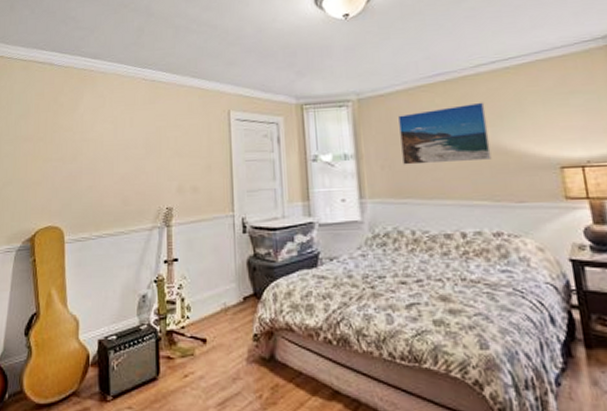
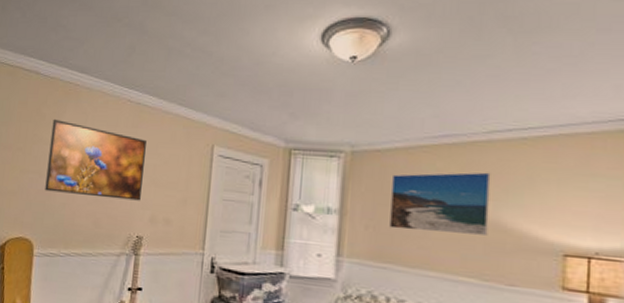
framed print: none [70,105,166,177] -> present [45,119,146,201]

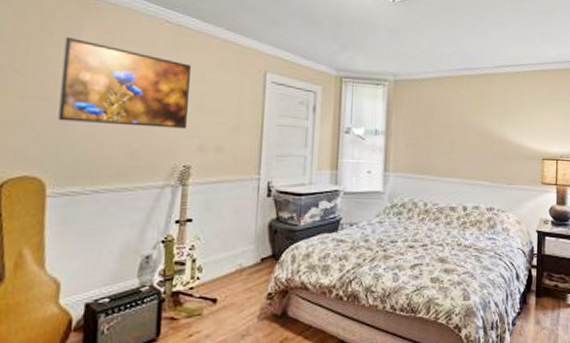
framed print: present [389,172,491,236] -> none [425,98,497,148]

